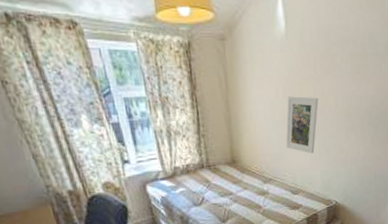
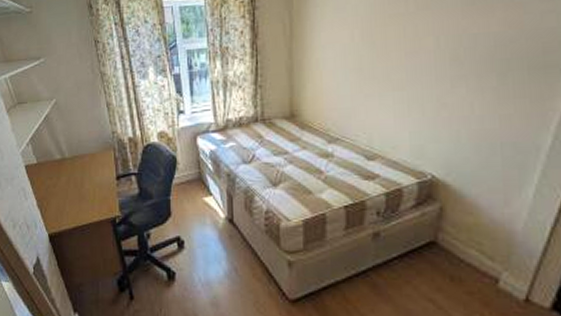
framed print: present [286,96,319,154] -> none [360,38,410,110]

